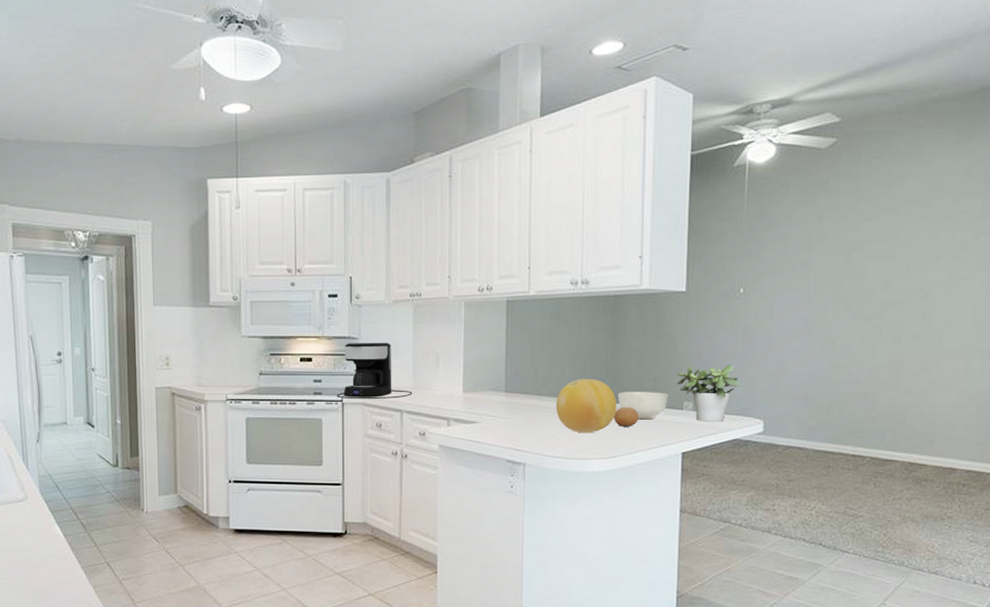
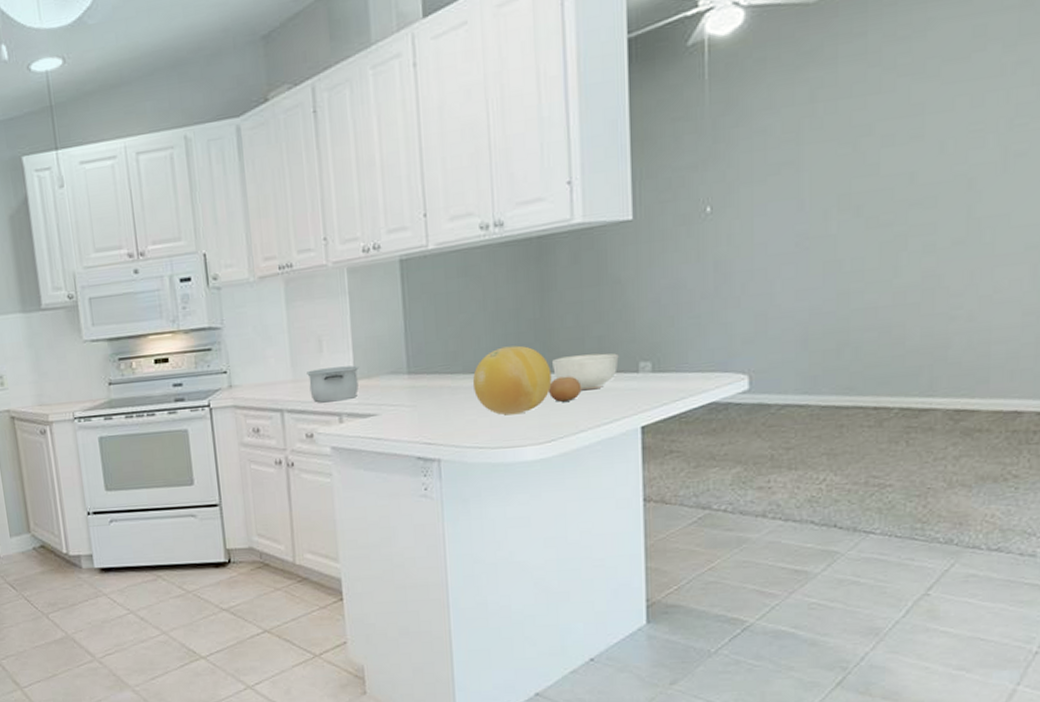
coffee maker: present [336,342,412,400] -> none [202,328,293,403]
cooking pot: none [425,380,468,408] -> present [307,365,360,403]
potted plant: present [676,365,741,423] -> none [627,308,714,386]

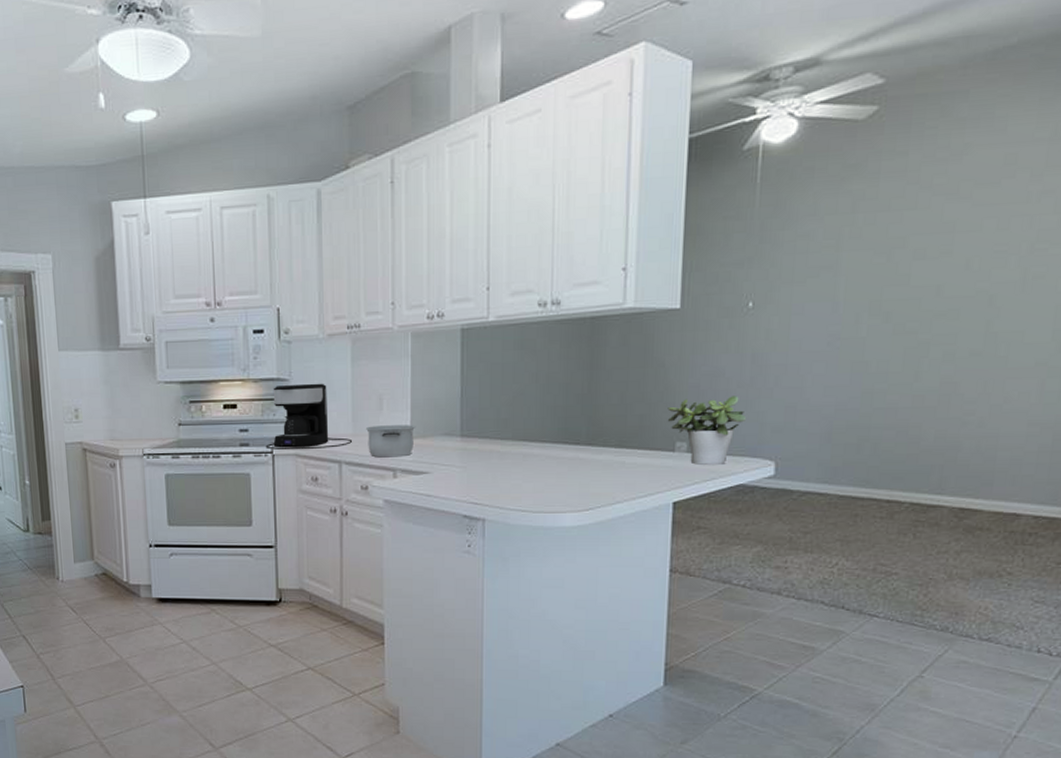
coffee maker: none [202,328,293,403] -> present [265,383,352,451]
fruit: present [472,345,552,415] -> none [520,418,594,482]
fruit: present [549,376,582,402] -> none [591,450,621,474]
bowl: present [552,352,619,391] -> none [596,431,657,465]
potted plant: none [627,308,714,386] -> present [667,396,747,466]

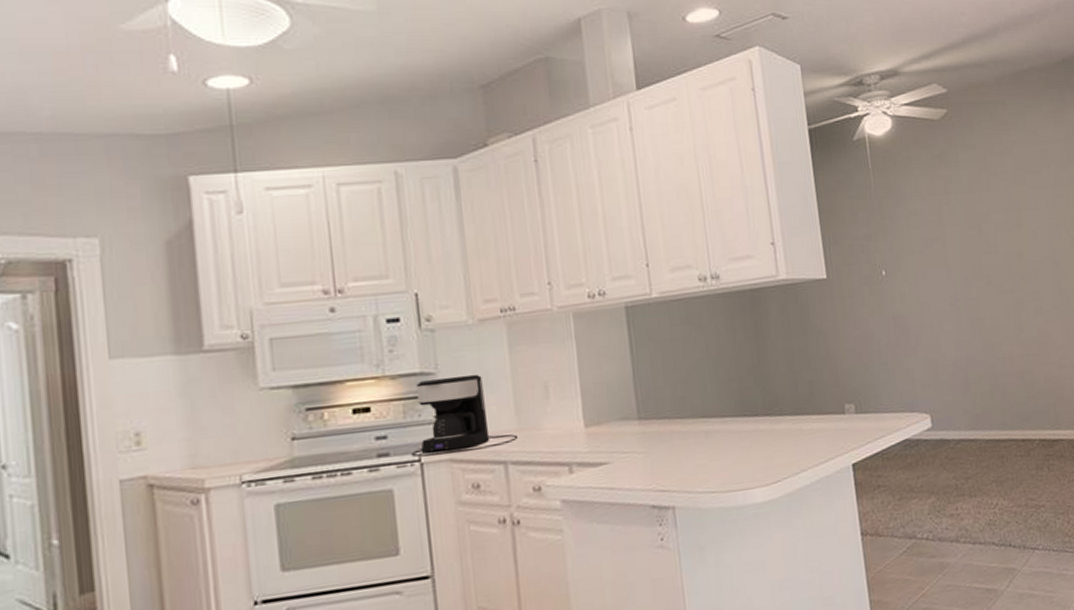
cooking pot: present [366,425,416,458] -> none [533,412,589,453]
potted plant: present [667,396,747,466] -> none [832,356,900,425]

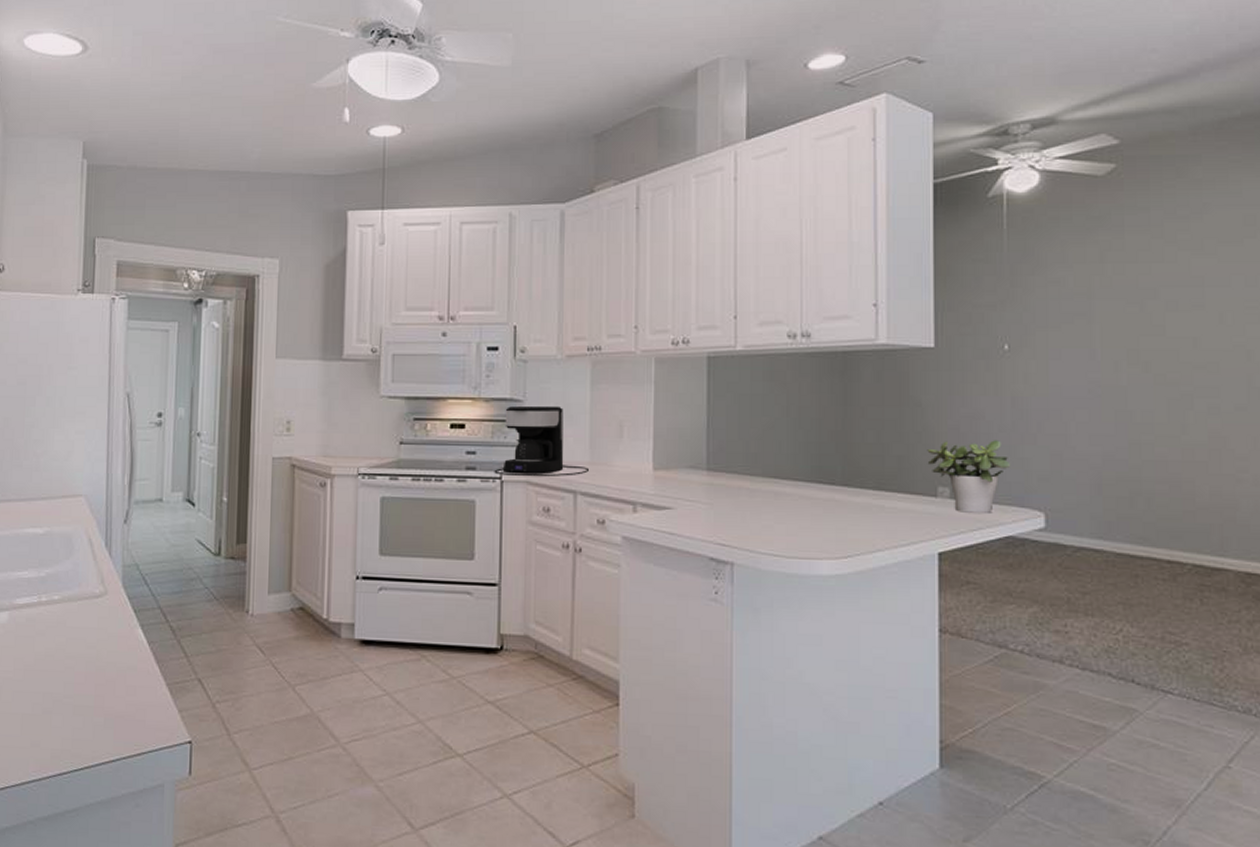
potted plant: none [832,356,900,425] -> present [927,440,1011,515]

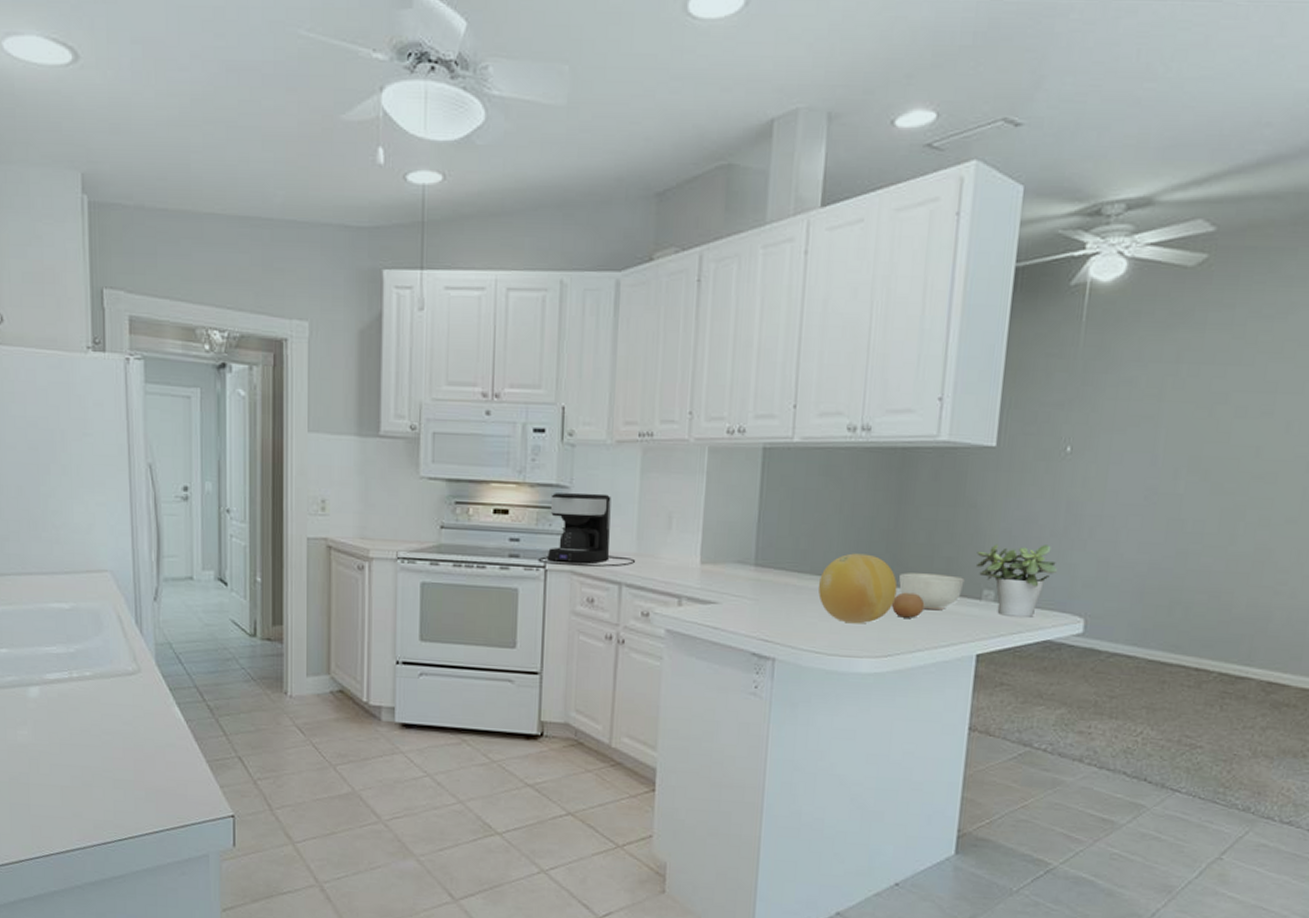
fruit: none [771,455,851,525] -> present [817,553,898,624]
fruit: none [848,492,880,518] -> present [892,592,925,618]
bowl: none [852,472,918,509] -> present [899,572,965,611]

